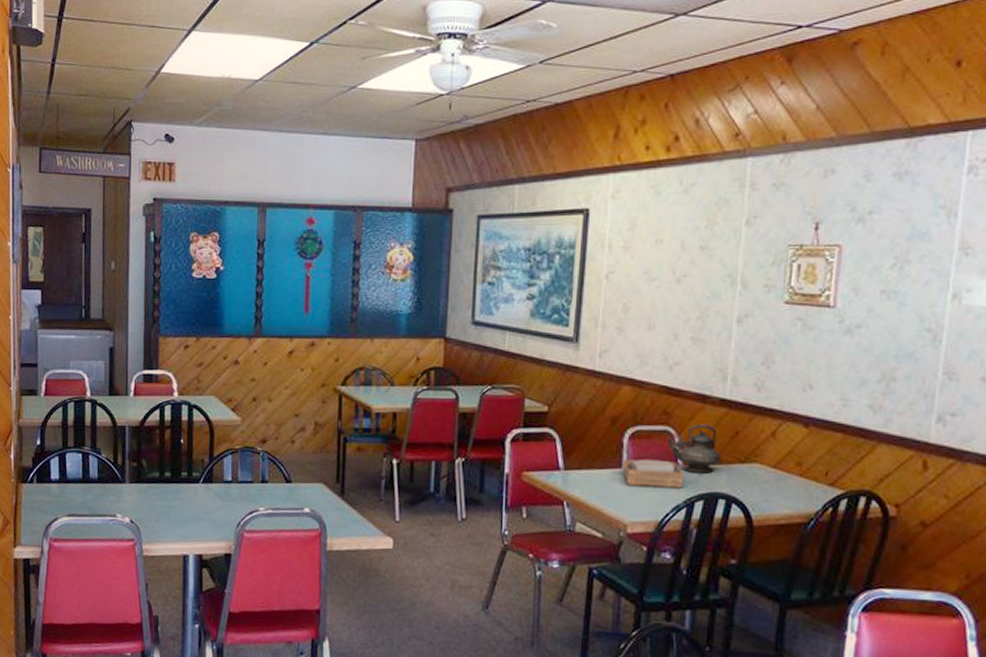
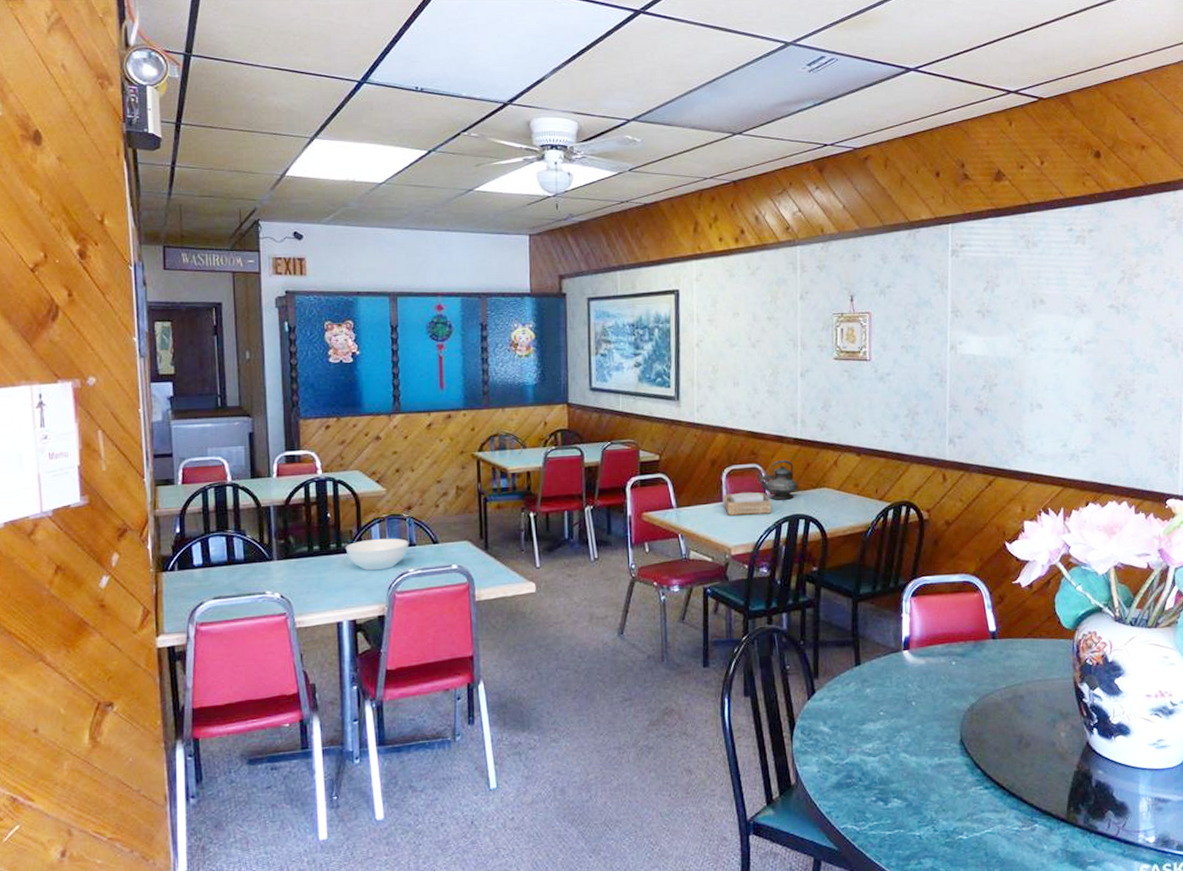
bowl: none [196,471,261,506] -> present [345,538,409,571]

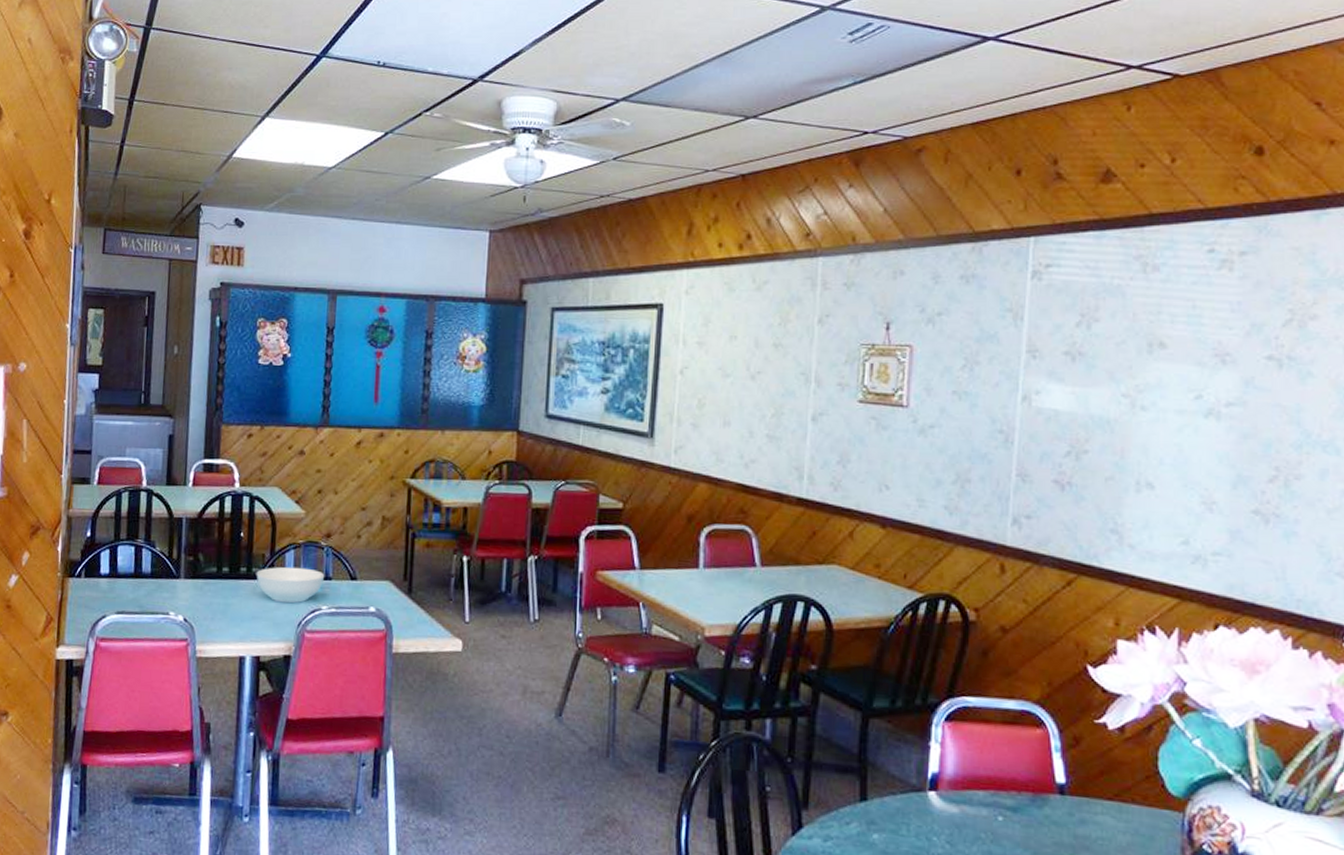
napkin holder: present [723,492,772,515] -> none [699,558,762,590]
teapot: present [755,459,799,501] -> none [743,523,799,576]

